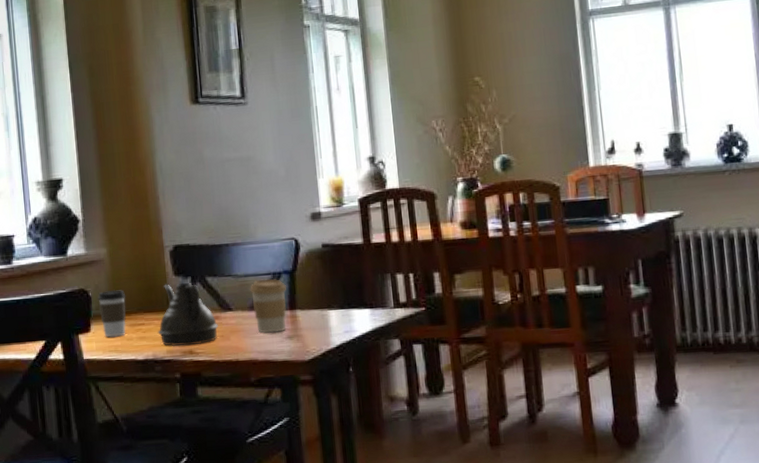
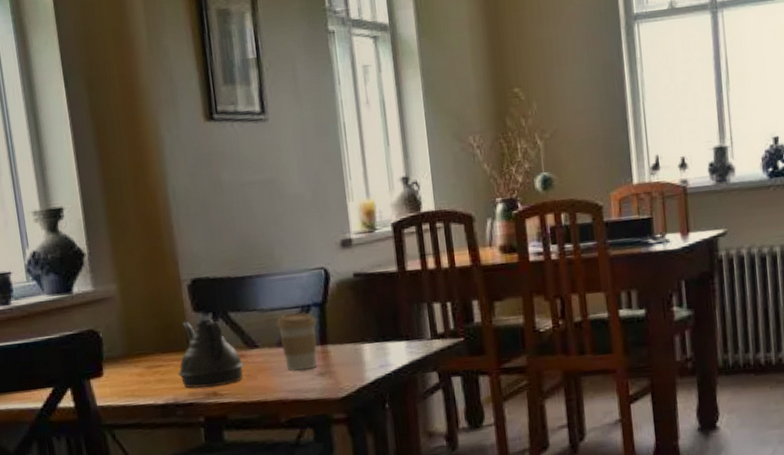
coffee cup: present [98,289,126,338] -> none [109,329,143,382]

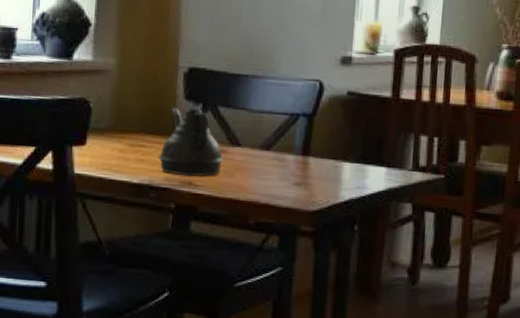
coffee cup: present [277,312,317,371] -> none [263,118,303,177]

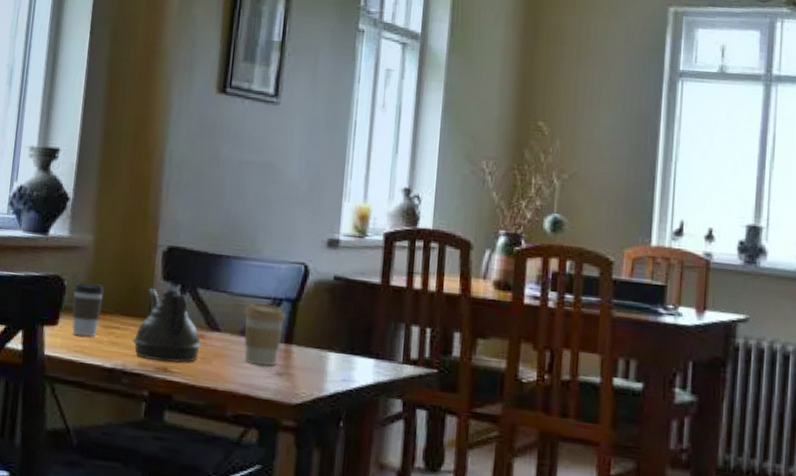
coffee cup: none [99,104,130,155] -> present [72,282,105,337]
coffee cup: none [263,118,303,177] -> present [243,302,287,367]

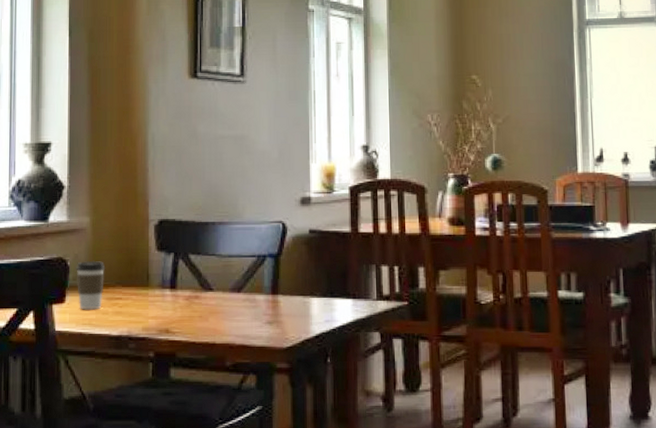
teapot: present [131,287,202,363] -> none [134,258,197,324]
coffee cup: present [243,302,287,367] -> none [233,261,271,317]

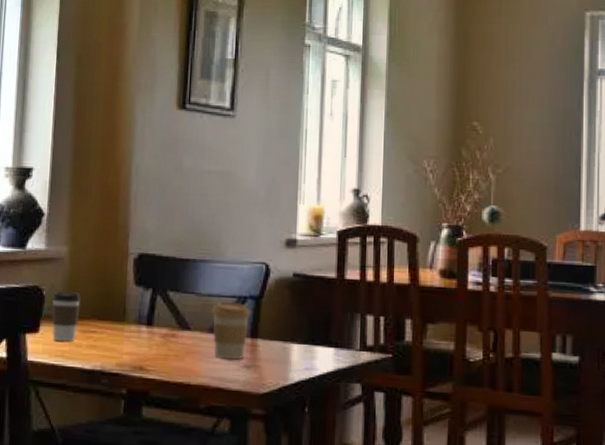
coffee cup: none [233,261,271,317] -> present [212,301,251,360]

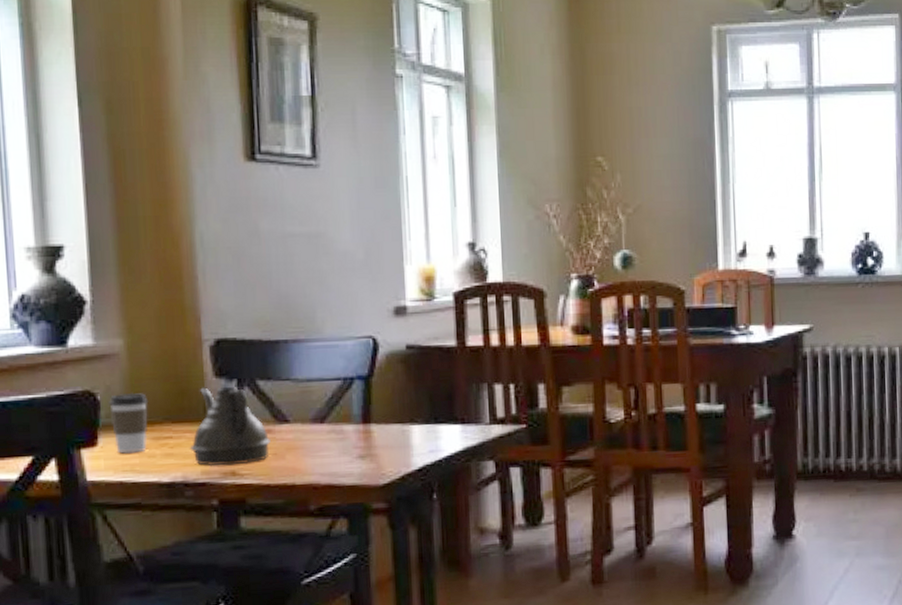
teapot: none [109,293,174,362] -> present [189,387,271,467]
coffee cup: present [212,301,251,360] -> none [313,385,361,452]

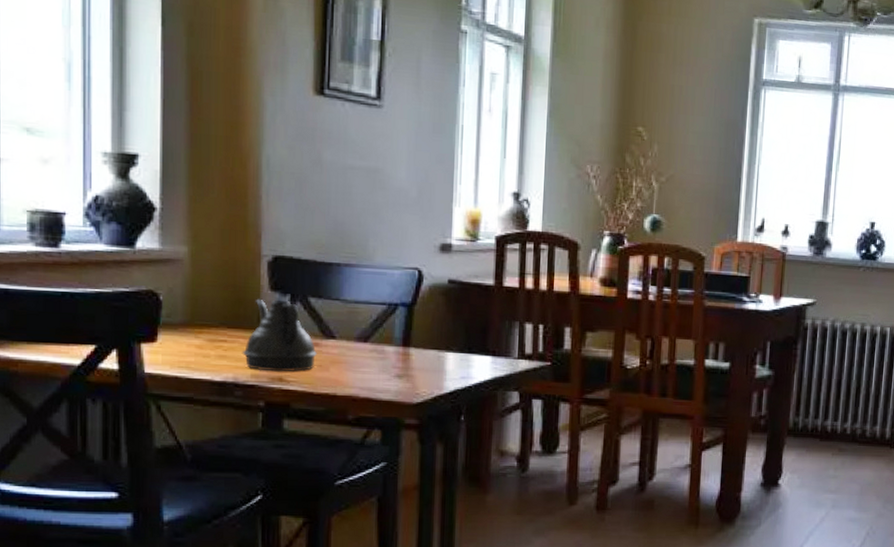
coffee cup: present [109,392,149,454] -> none [170,296,207,352]

